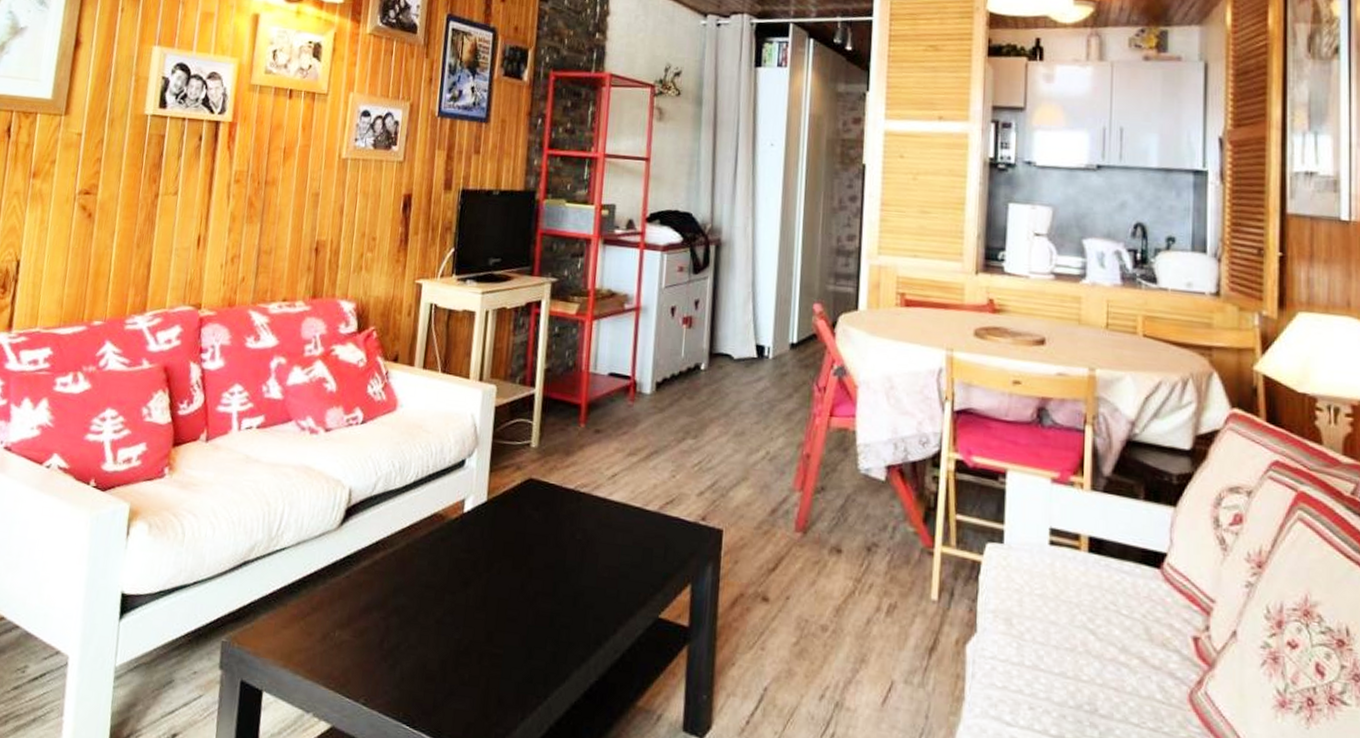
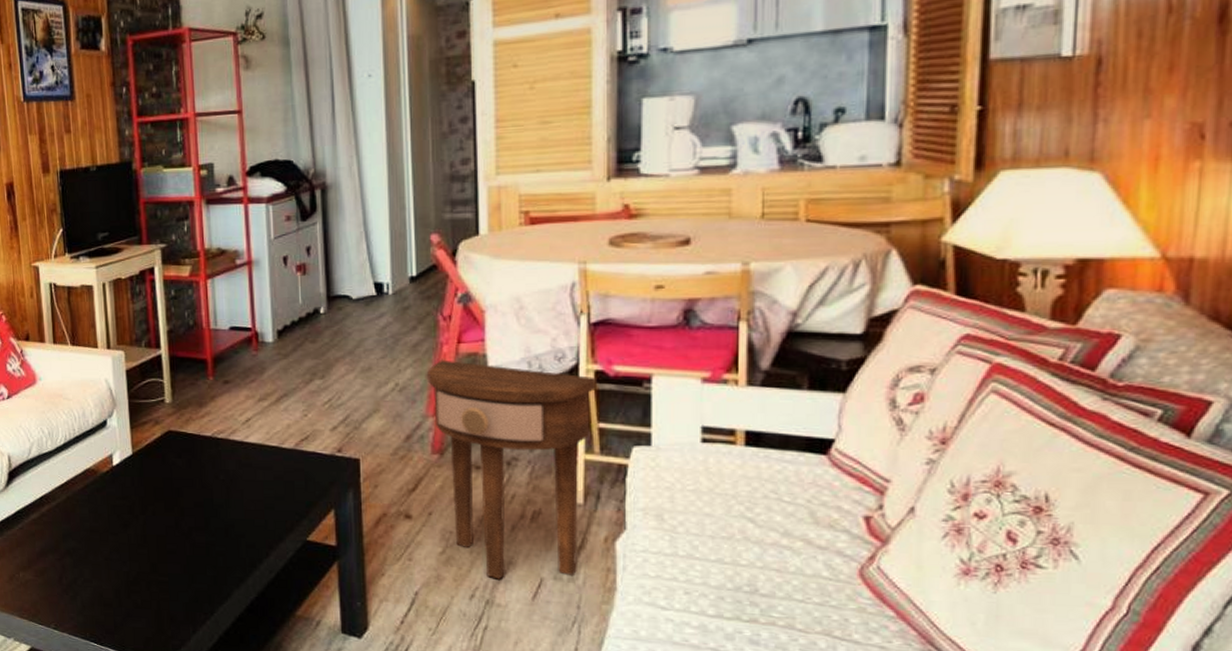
side table: none [798,431,956,681] -> present [427,360,596,580]

